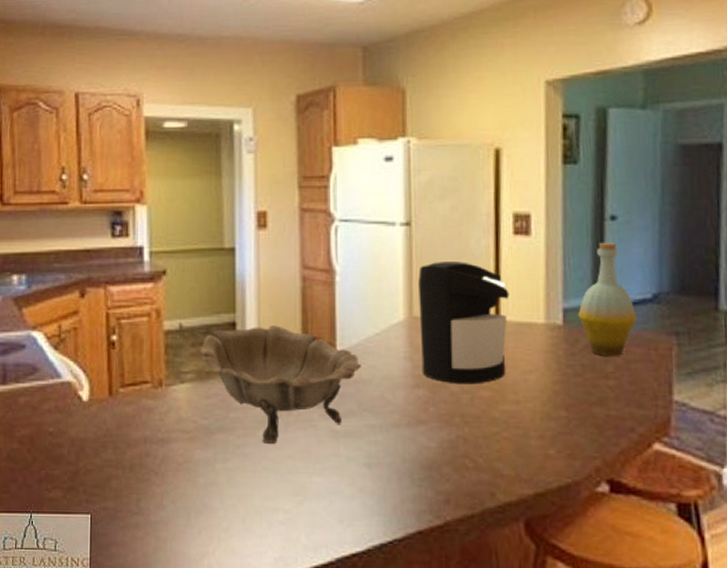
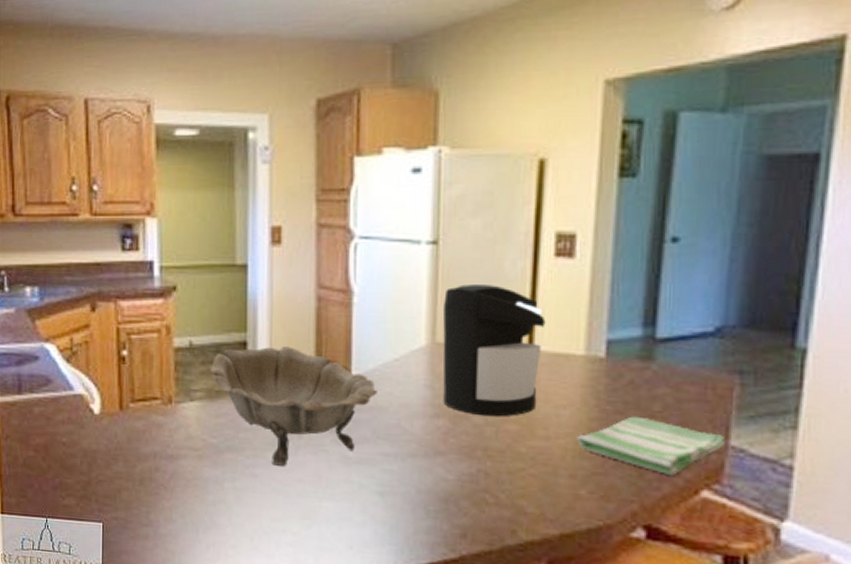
dish towel: none [543,378,670,432] -> present [577,416,726,476]
bottle: present [578,242,637,356] -> none [624,267,694,394]

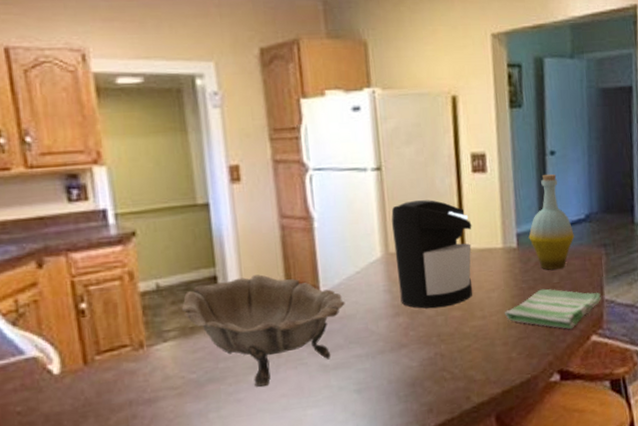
bottle: none [624,267,694,394] -> present [529,174,574,270]

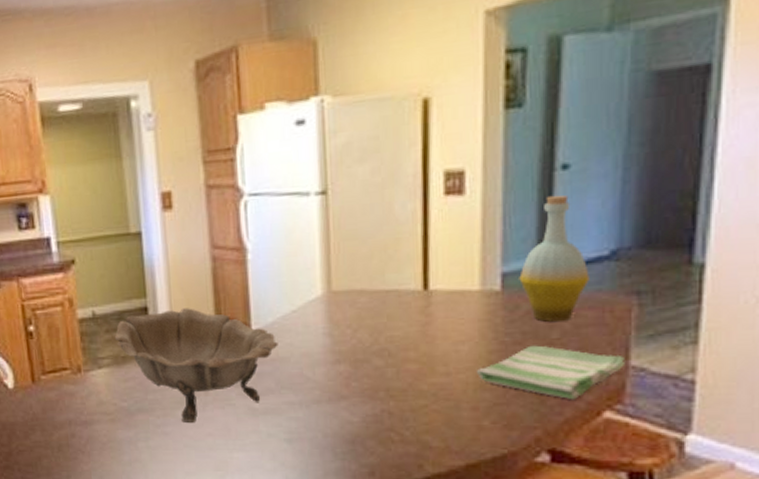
coffee maker: present [391,200,472,309] -> none [337,229,440,358]

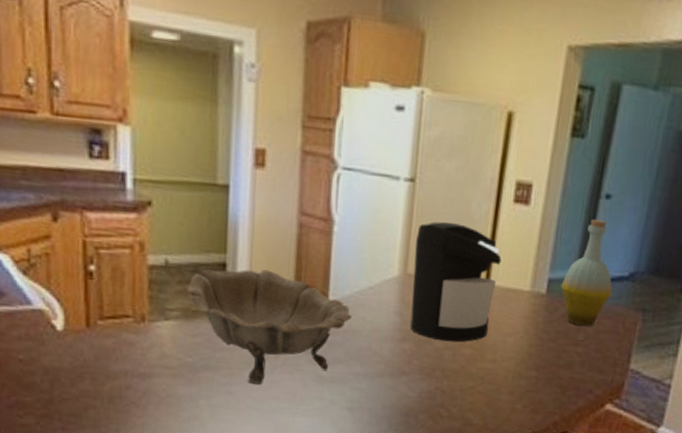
coffee maker: none [337,229,440,358] -> present [410,221,502,342]
dish towel: present [477,345,626,400] -> none [518,343,627,393]

